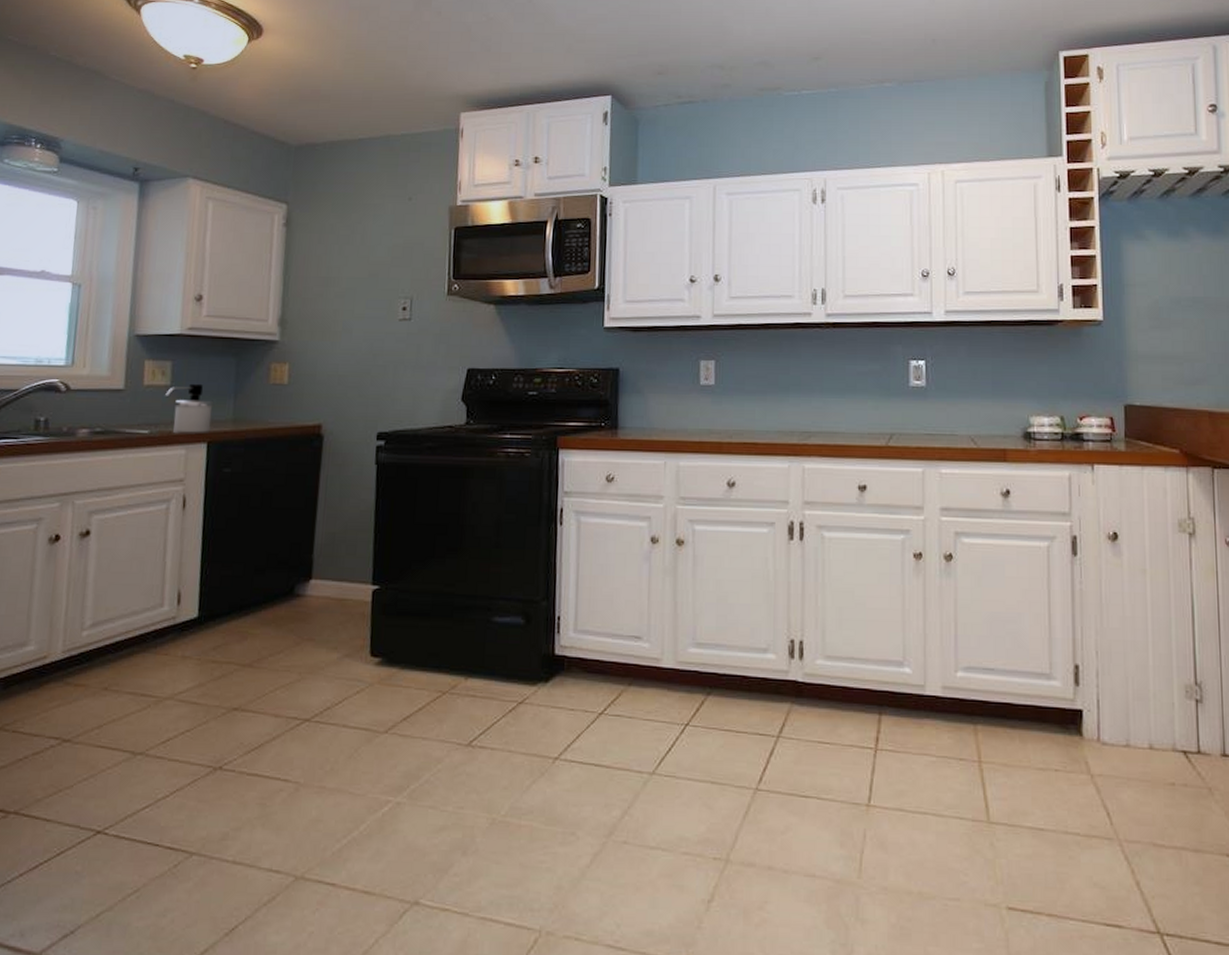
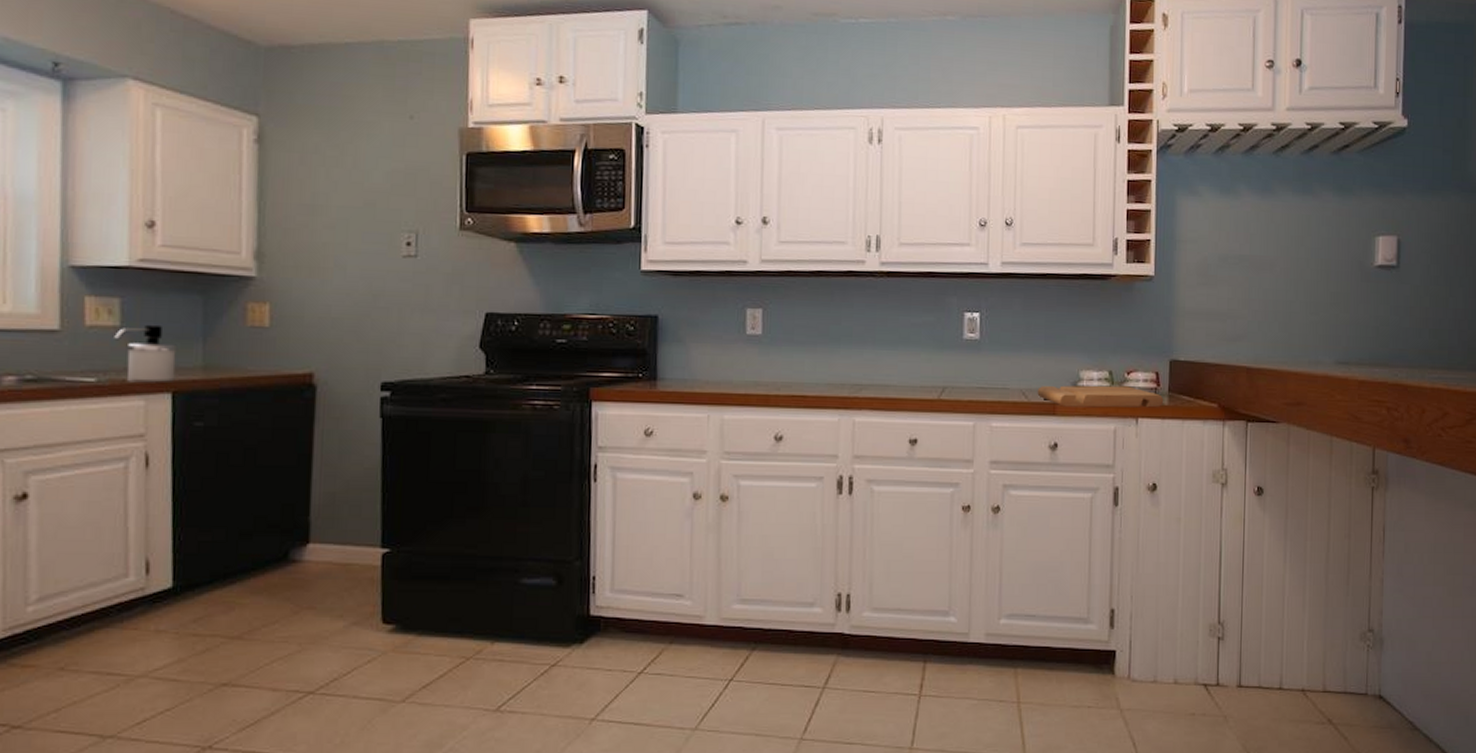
cutting board: none [986,431,1121,455] -> present [1037,385,1164,408]

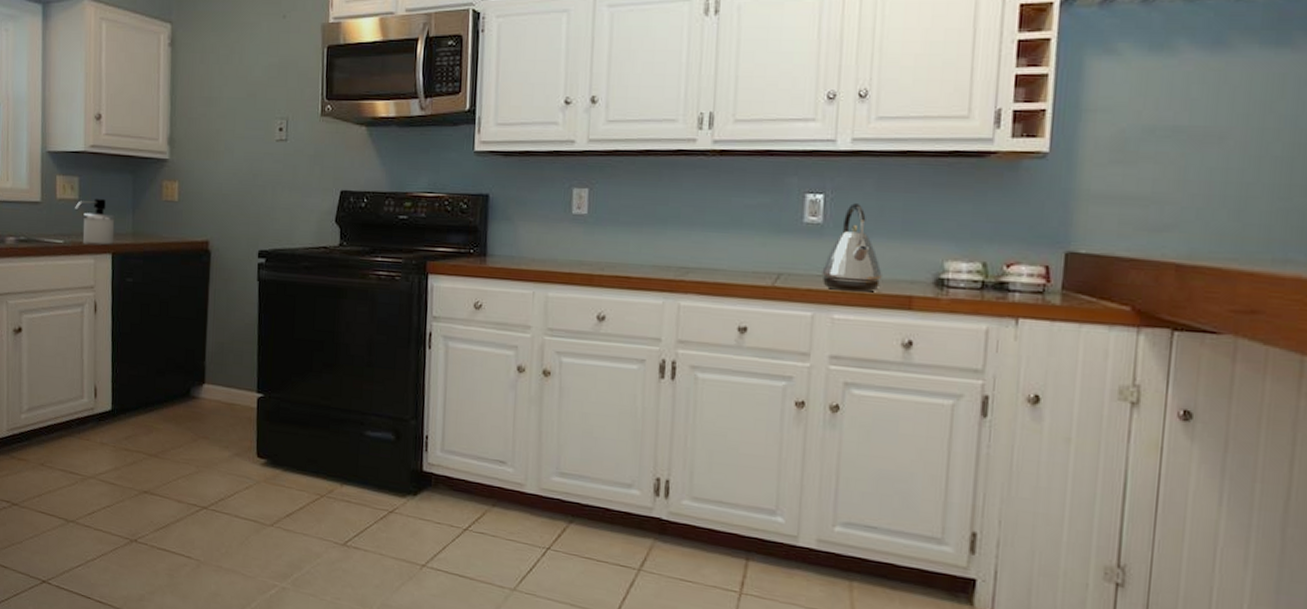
kettle: none [979,321,1031,402] -> present [820,203,882,293]
cutting board: present [1037,385,1164,408] -> none [889,277,1055,308]

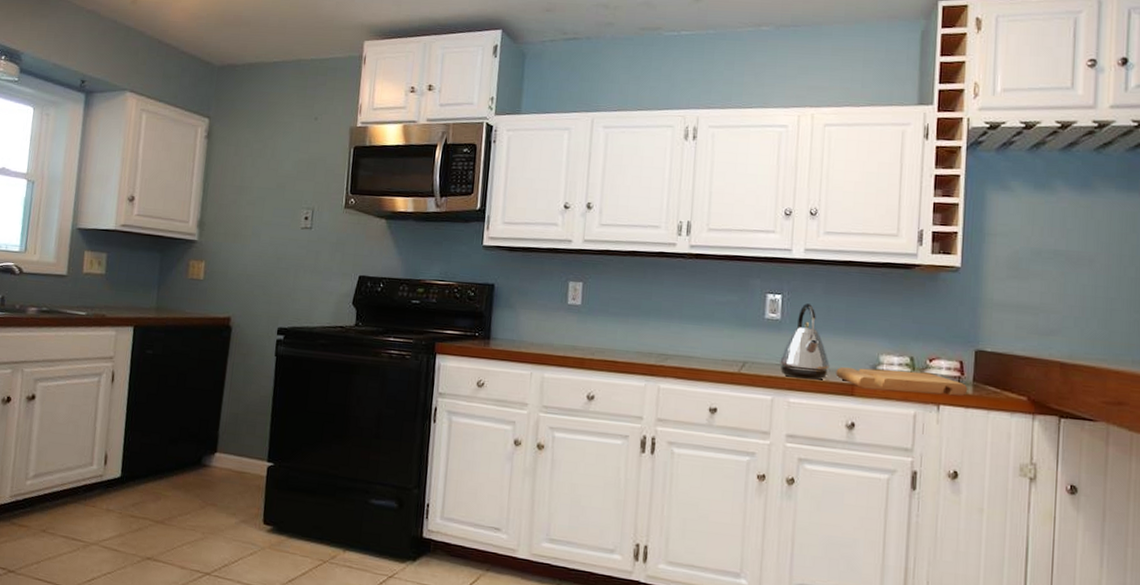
soap dispenser: present [75,198,116,246] -> none [100,273,141,319]
cutting board: none [889,277,1055,308] -> present [836,367,968,397]

